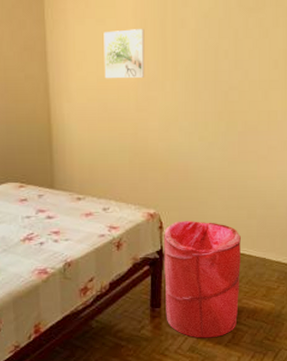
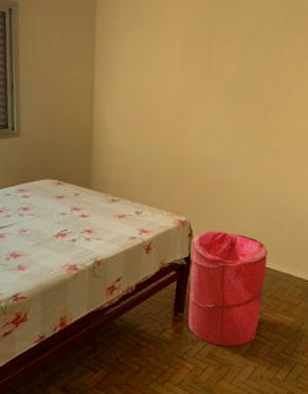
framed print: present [103,29,145,79] -> none [148,39,192,88]

